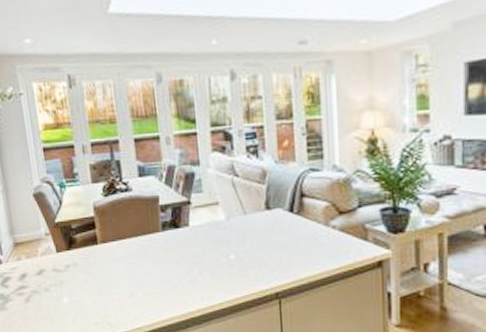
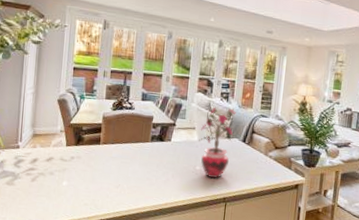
potted plant: none [227,166,274,269] -> present [199,107,236,179]

